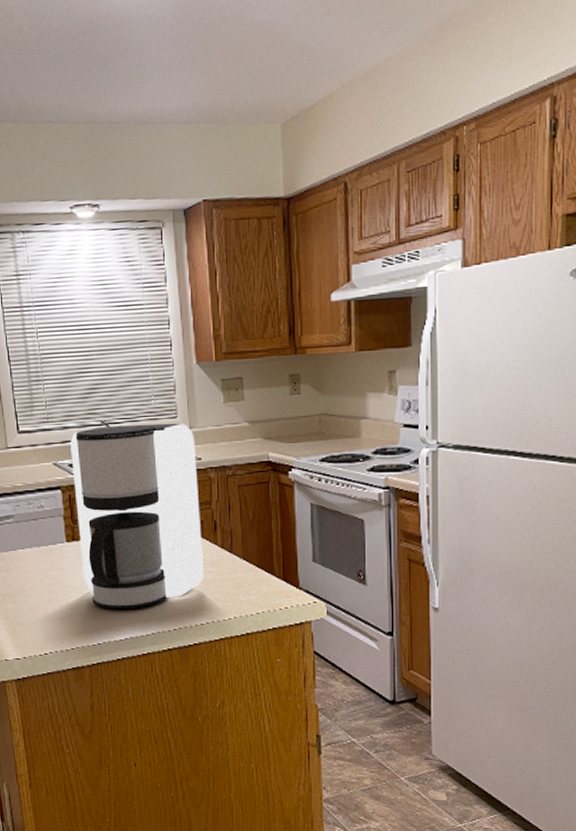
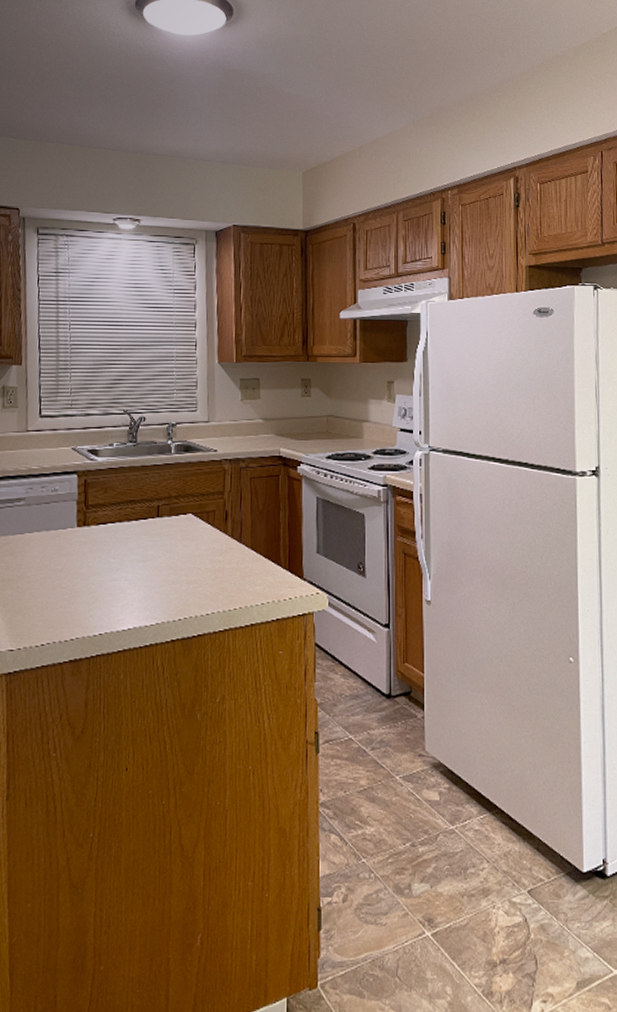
coffee maker: present [70,423,204,608] -> none [90,415,213,597]

